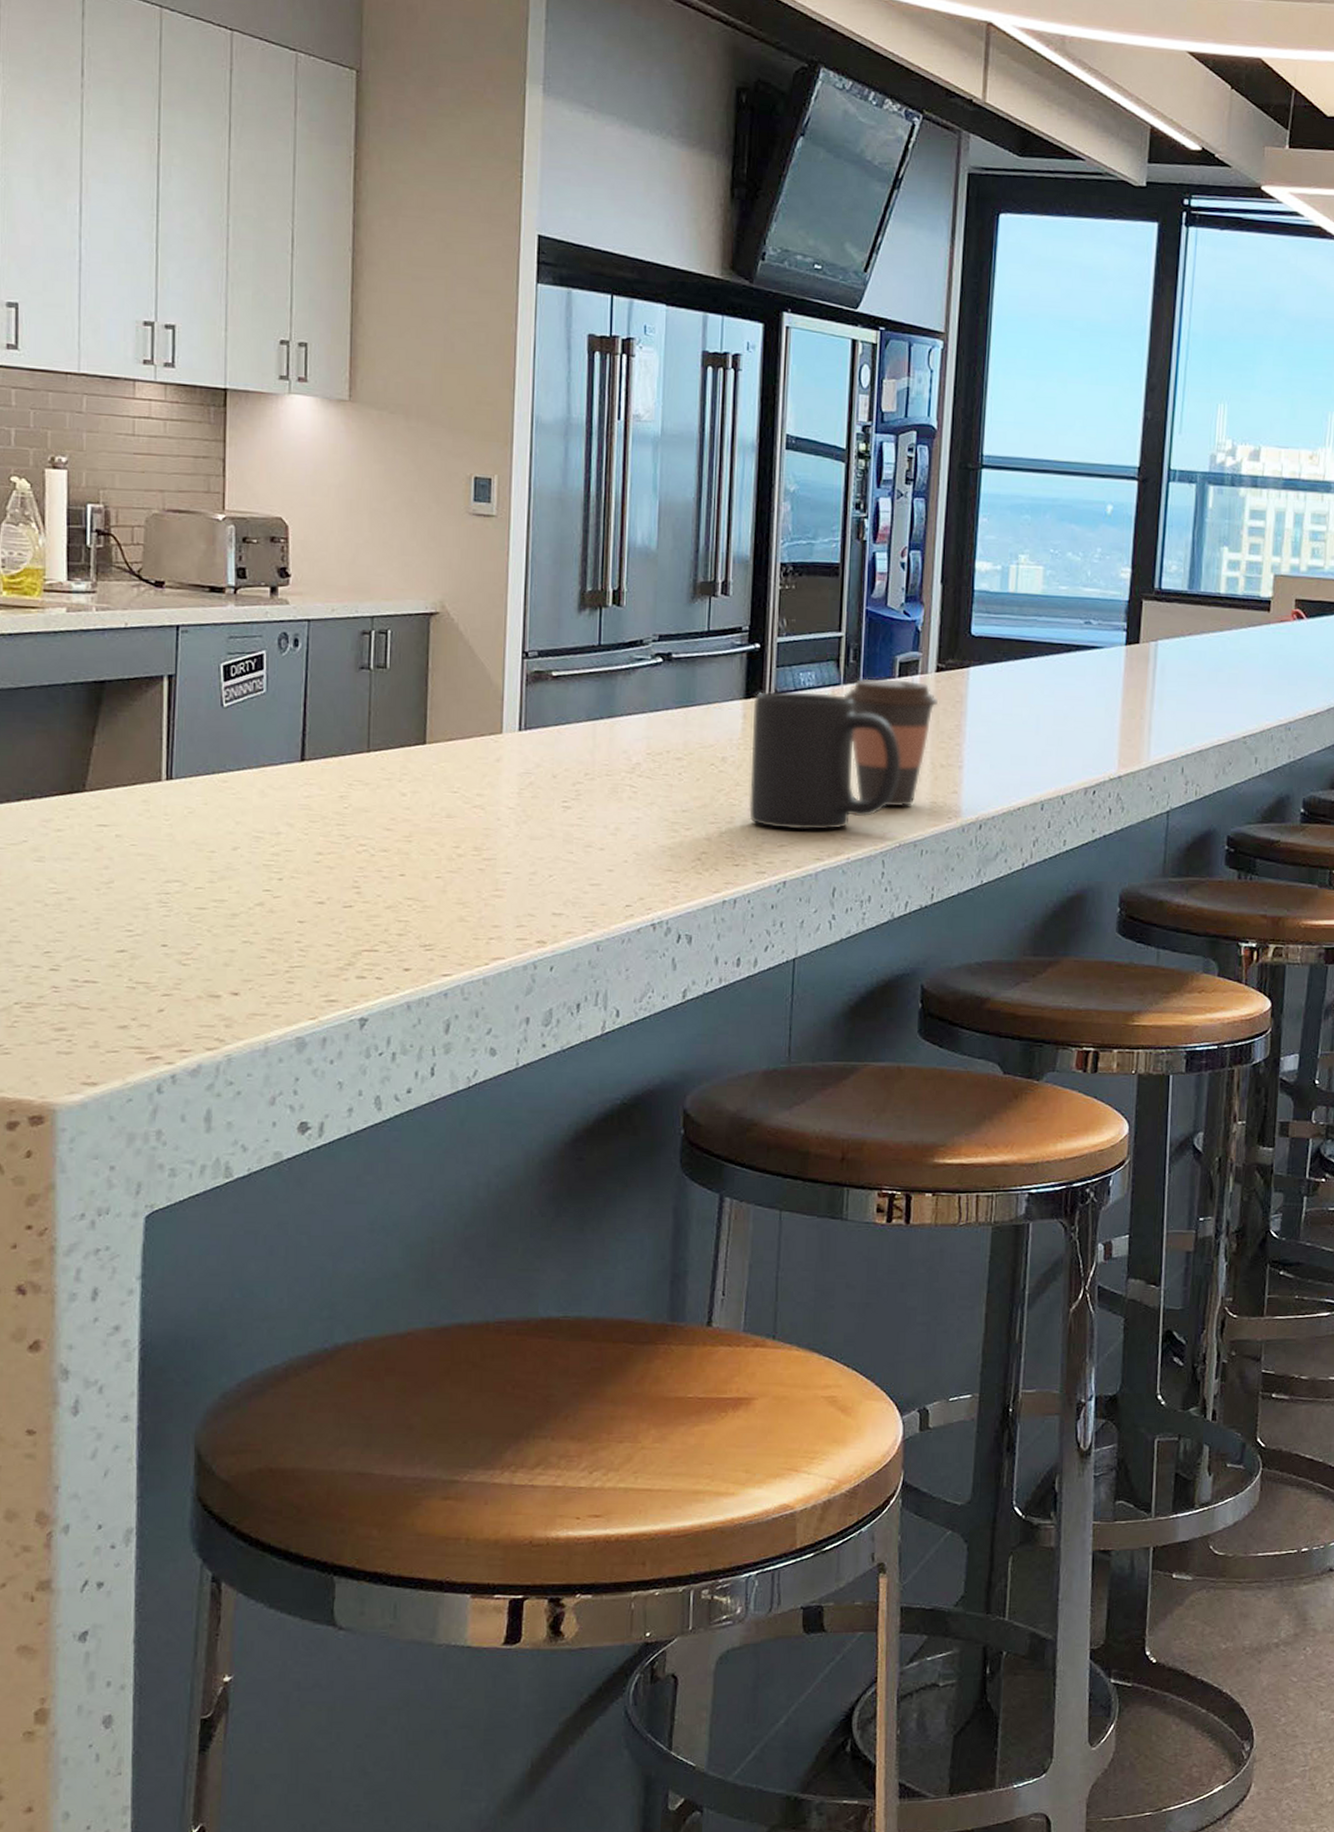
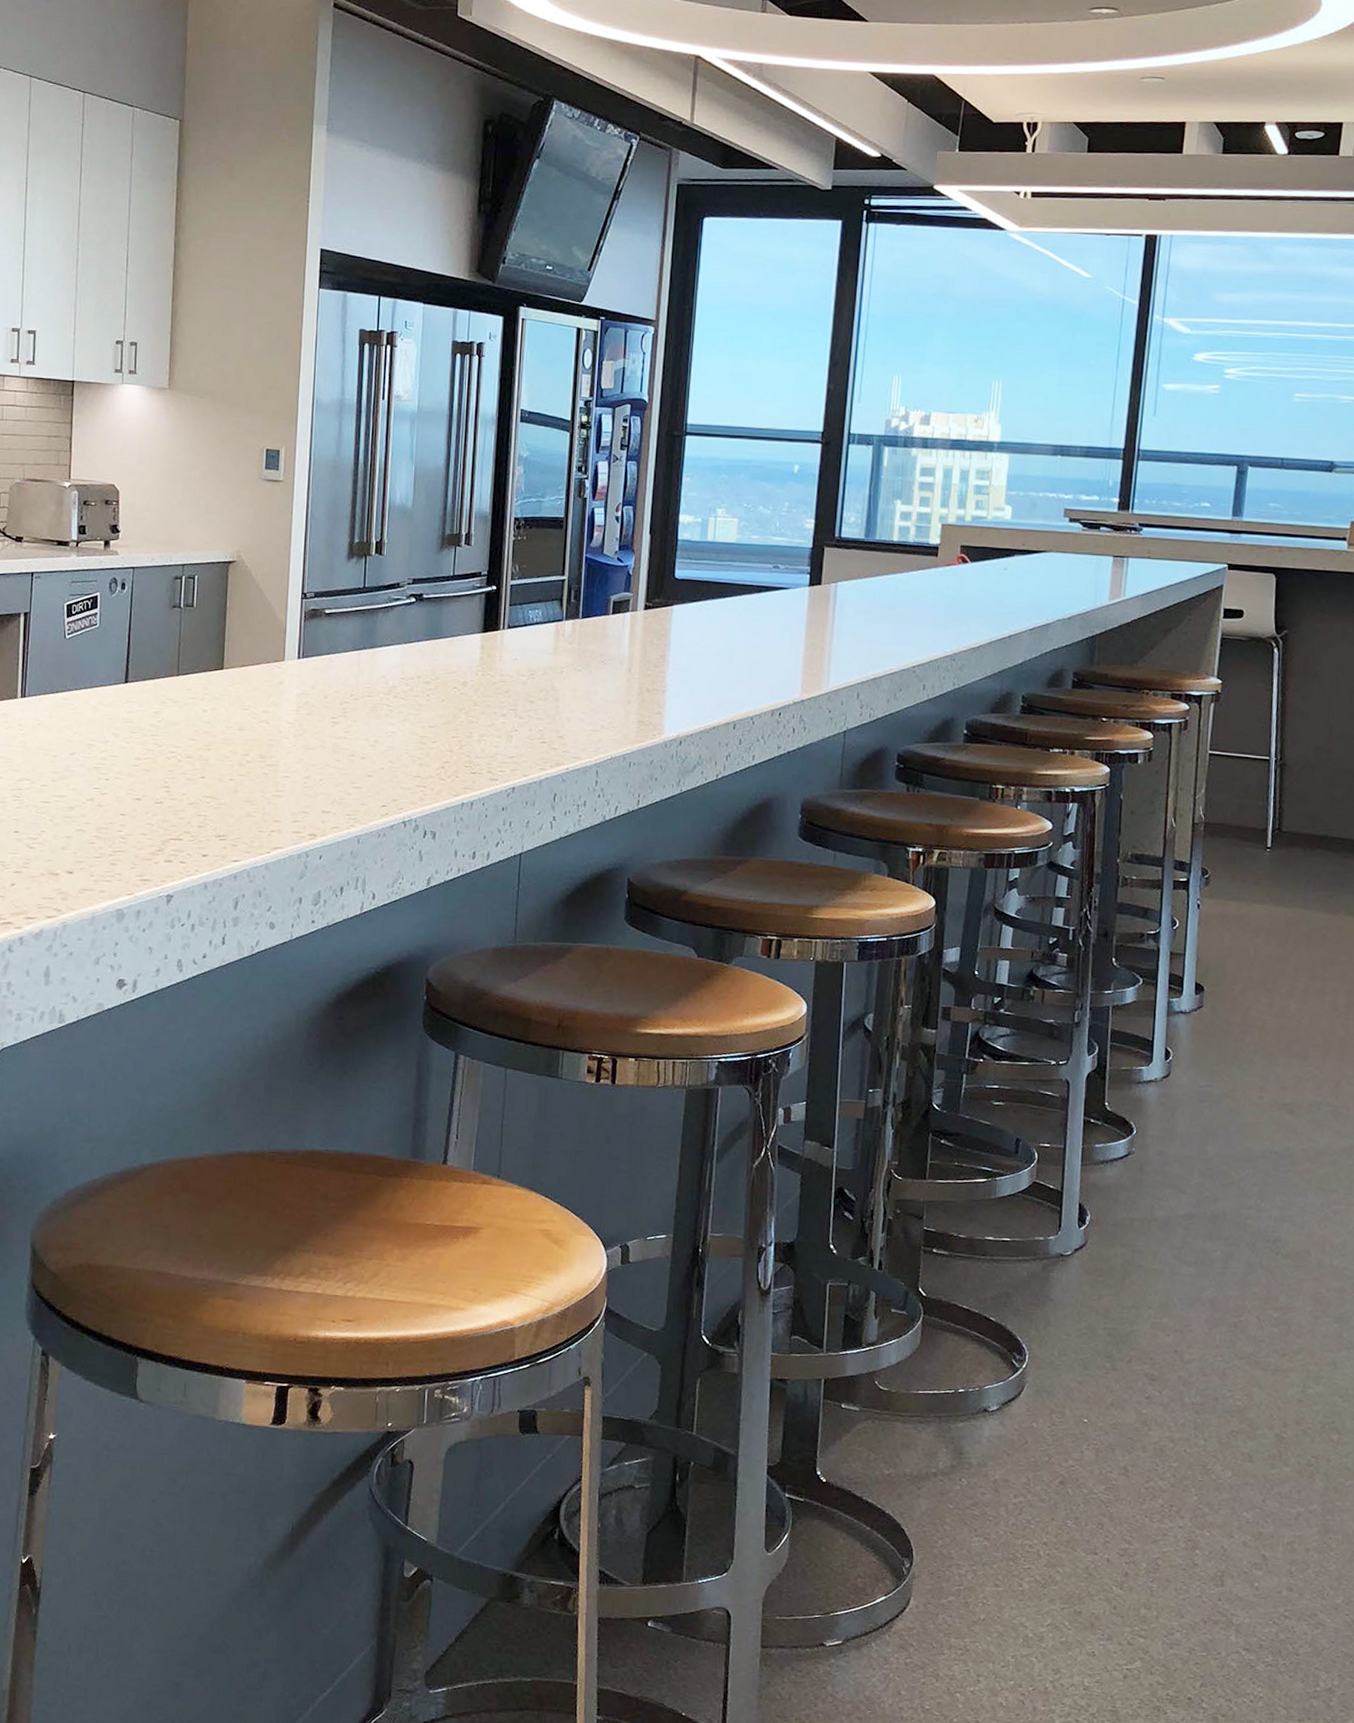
mug: present [749,691,901,831] -> none [485,626,614,745]
coffee cup: present [843,678,939,807] -> none [565,615,646,725]

